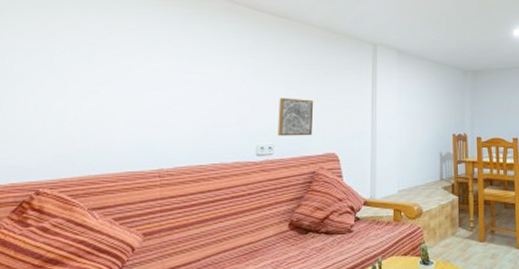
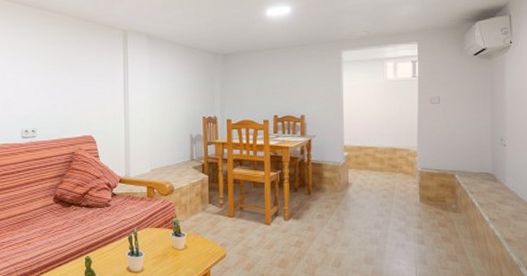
wall art: present [277,98,314,136] -> none [38,85,70,121]

